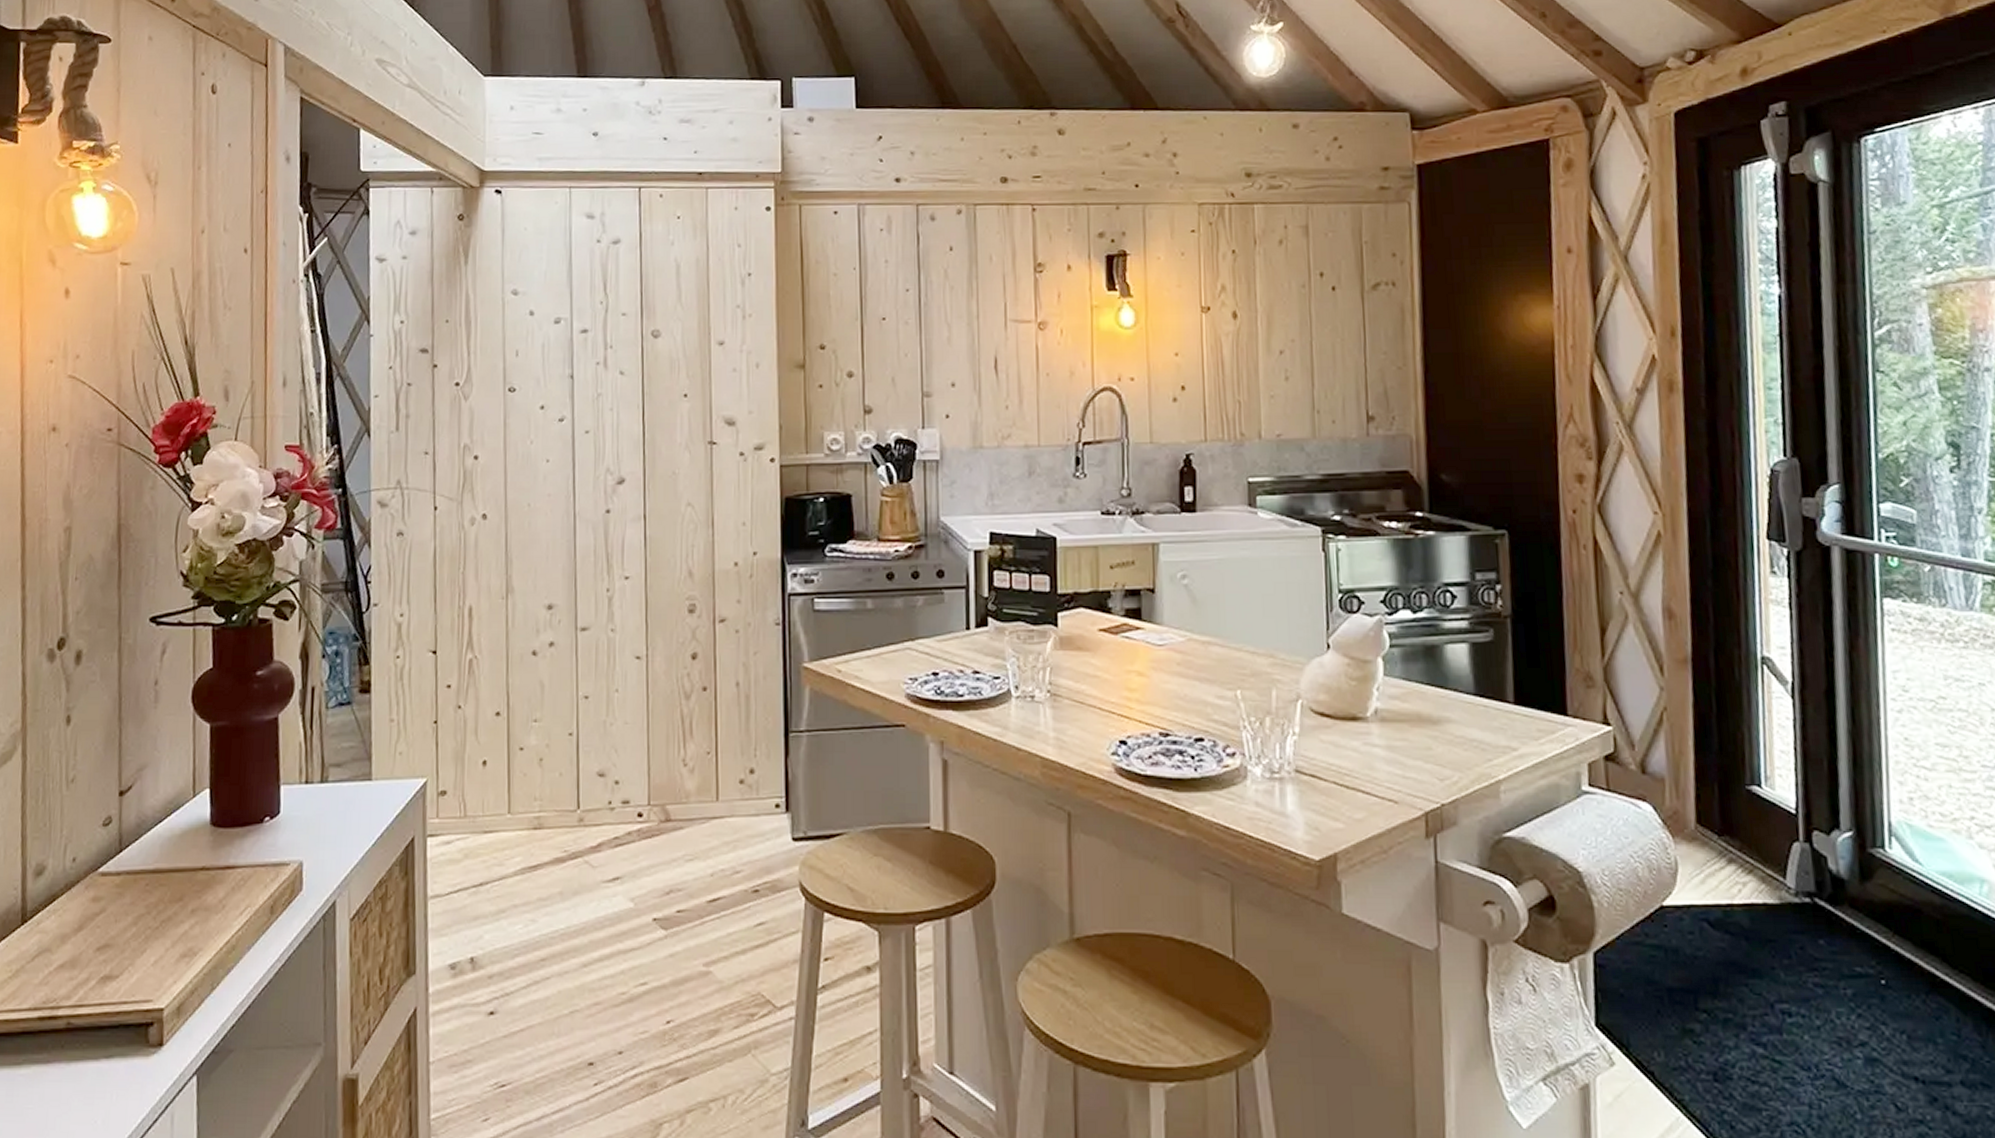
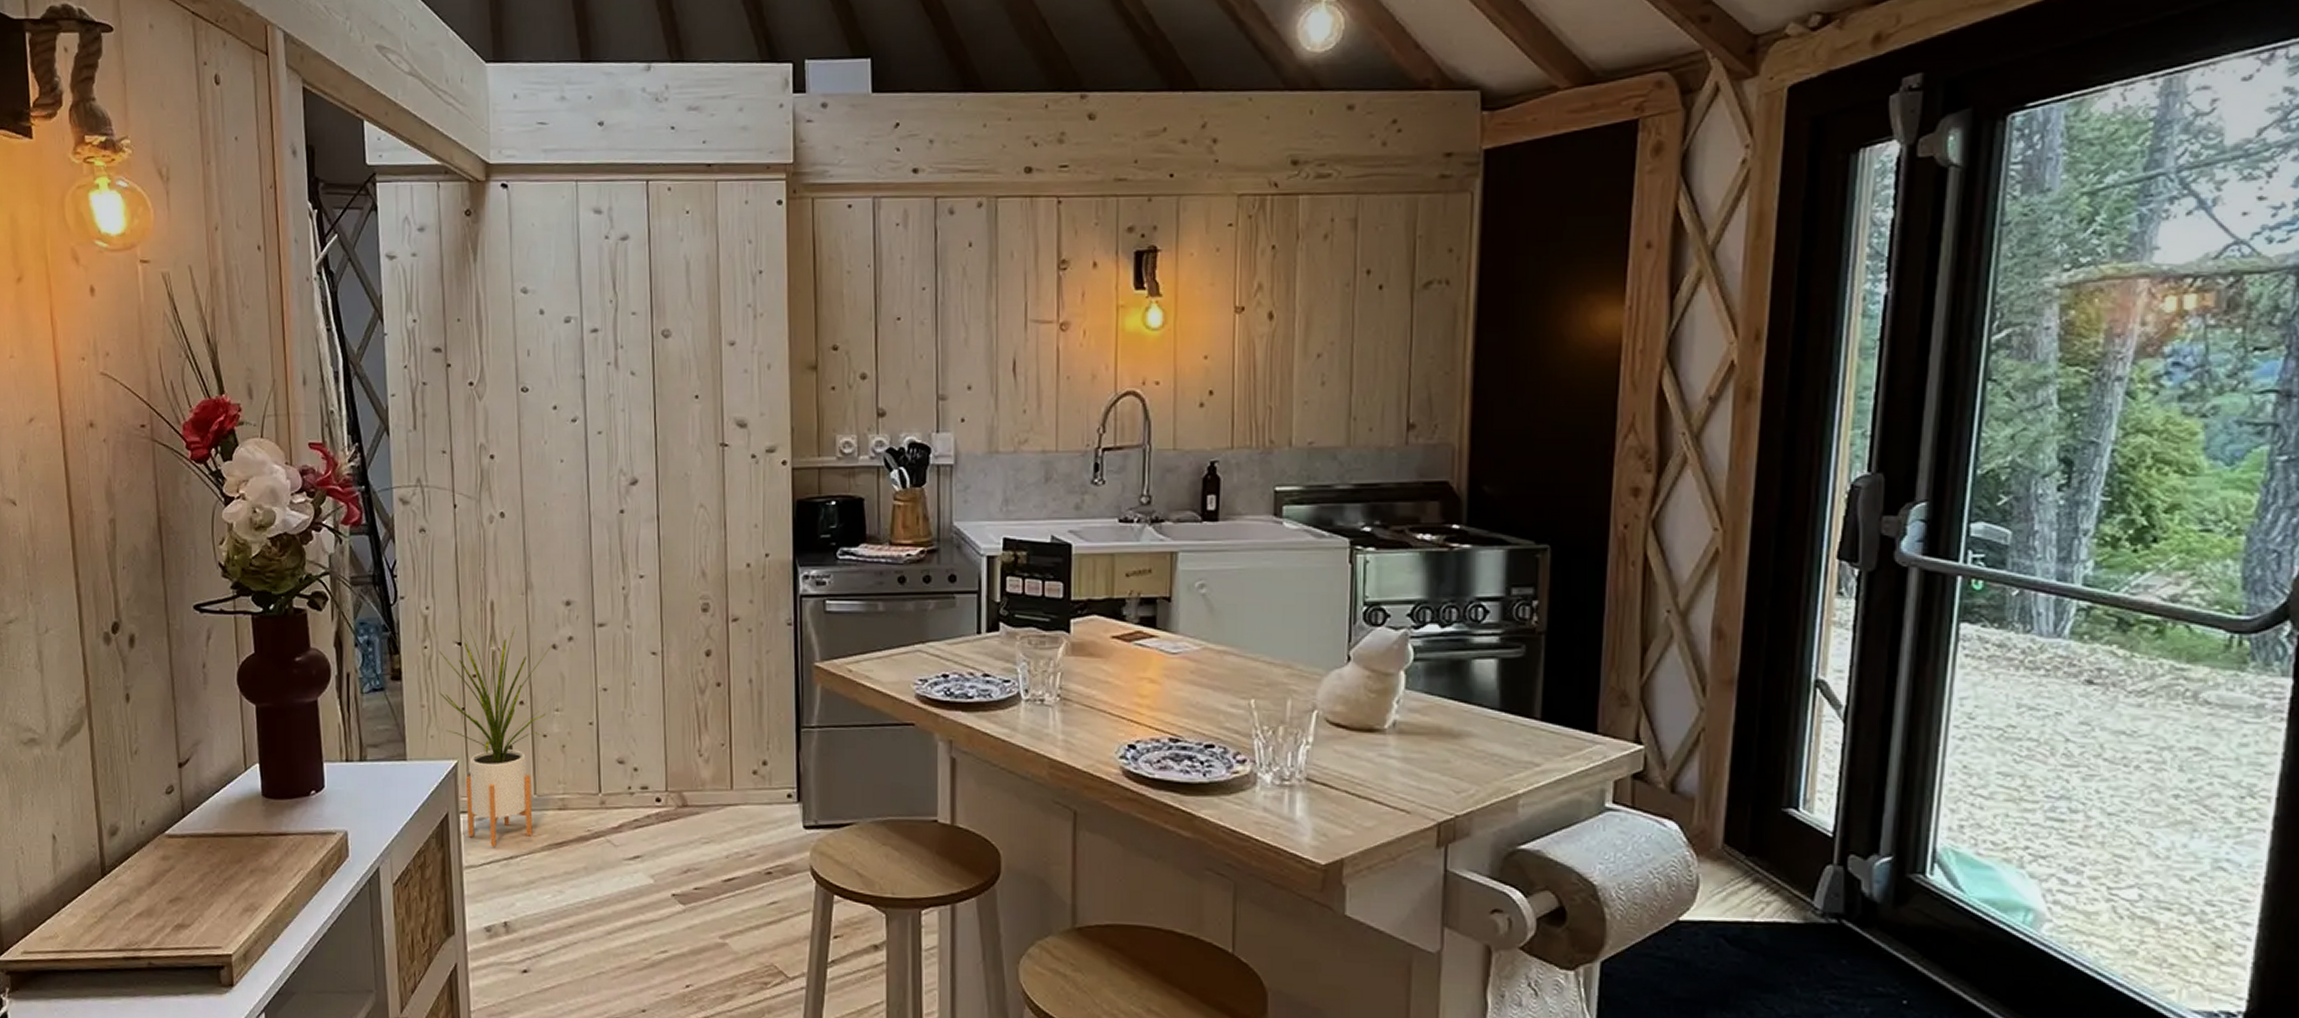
house plant: none [411,630,532,874] -> present [438,624,553,847]

